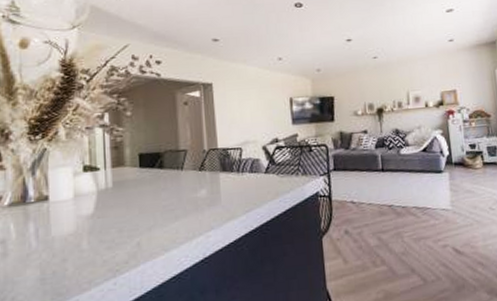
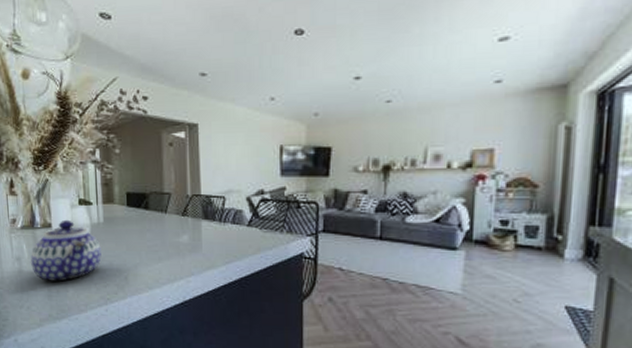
teapot: none [20,189,110,262] -> present [31,219,102,282]

